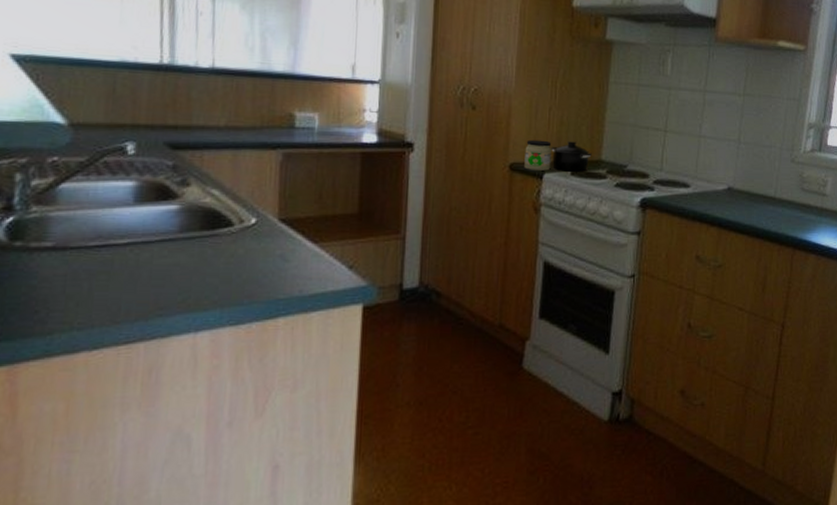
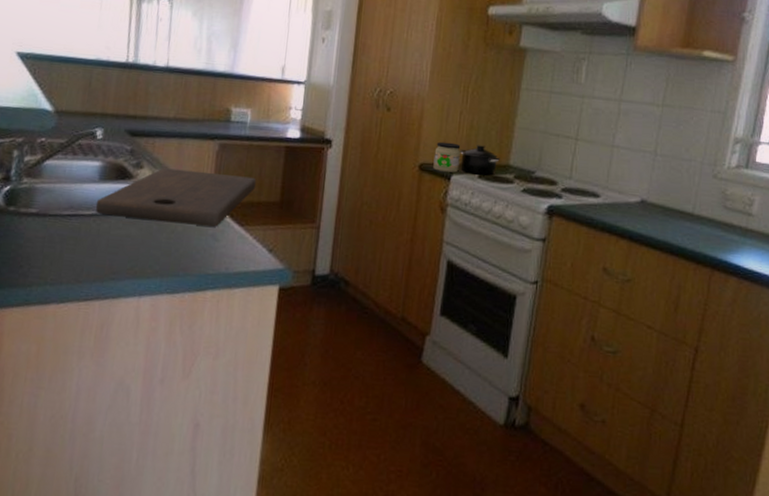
cutting board: none [131,184,330,246] -> present [95,168,257,227]

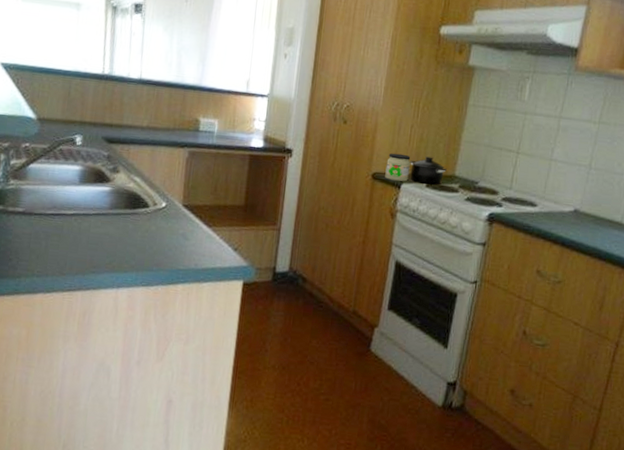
cutting board: present [95,168,257,227] -> none [76,172,223,227]

